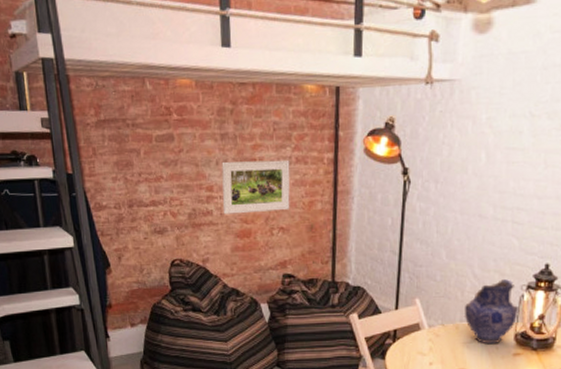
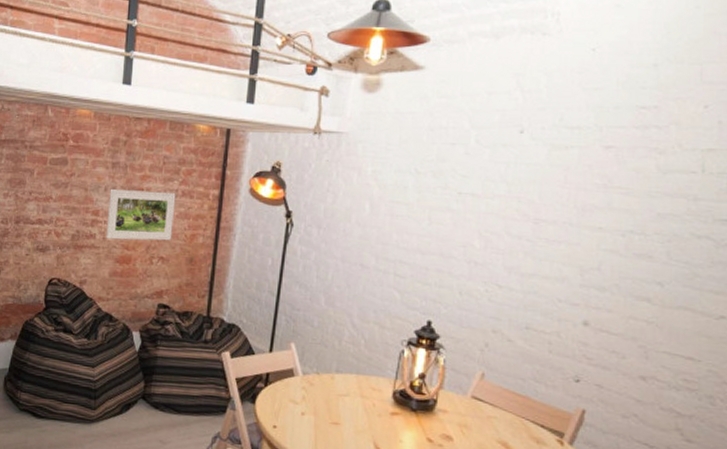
pottery: present [464,279,518,345] -> none [340,332,398,401]

